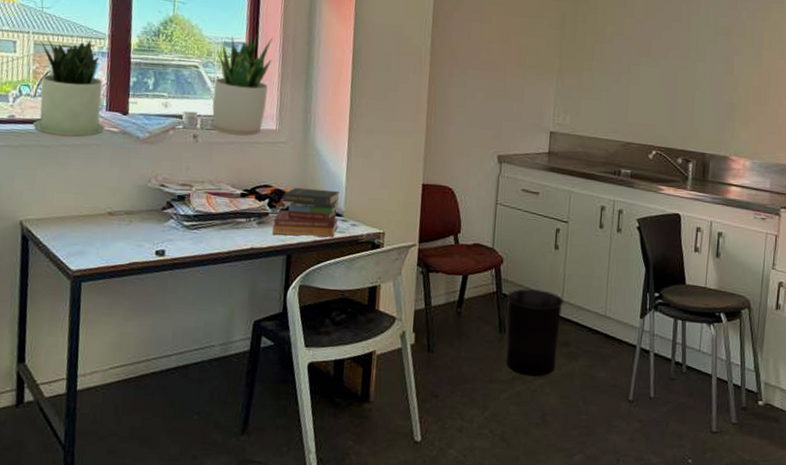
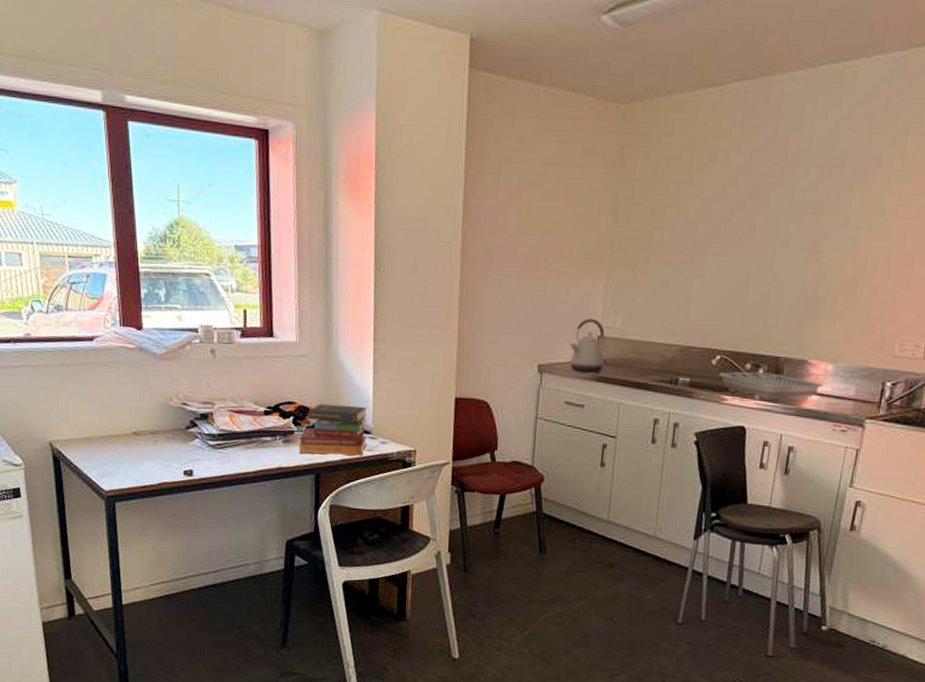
planter: present [32,37,105,138] -> none [46,247,121,356]
planter: present [212,35,273,136] -> none [228,236,287,350]
waste bin: present [506,288,564,377] -> none [546,507,610,598]
kettle: none [525,116,557,165] -> present [569,318,605,374]
dish rack: none [654,165,743,192] -> present [717,371,823,402]

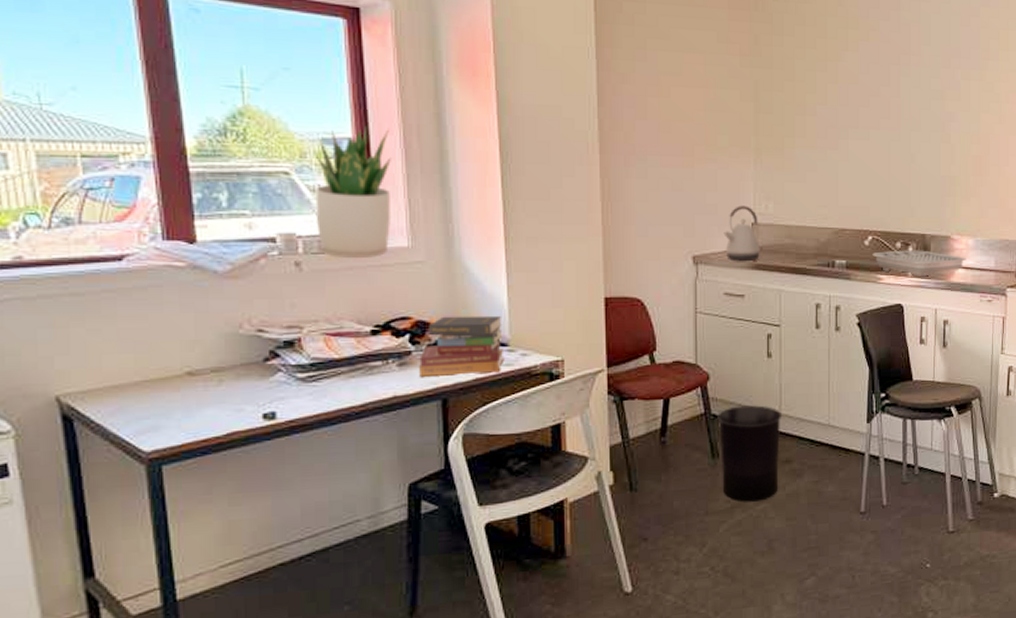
planter: none [228,236,287,350] -> present [315,127,391,259]
waste bin: none [546,507,610,598] -> present [717,404,783,502]

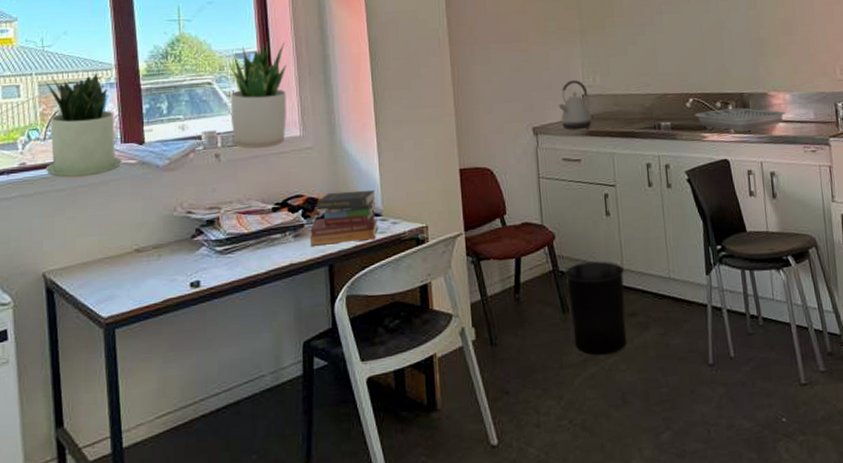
planter: none [45,145,165,279] -> present [45,72,122,178]

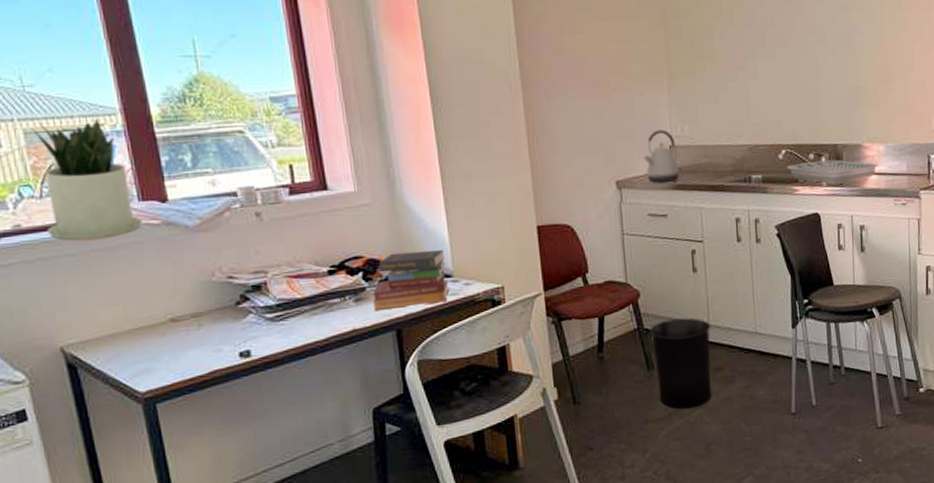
planter: present [230,41,287,149] -> none [266,82,338,207]

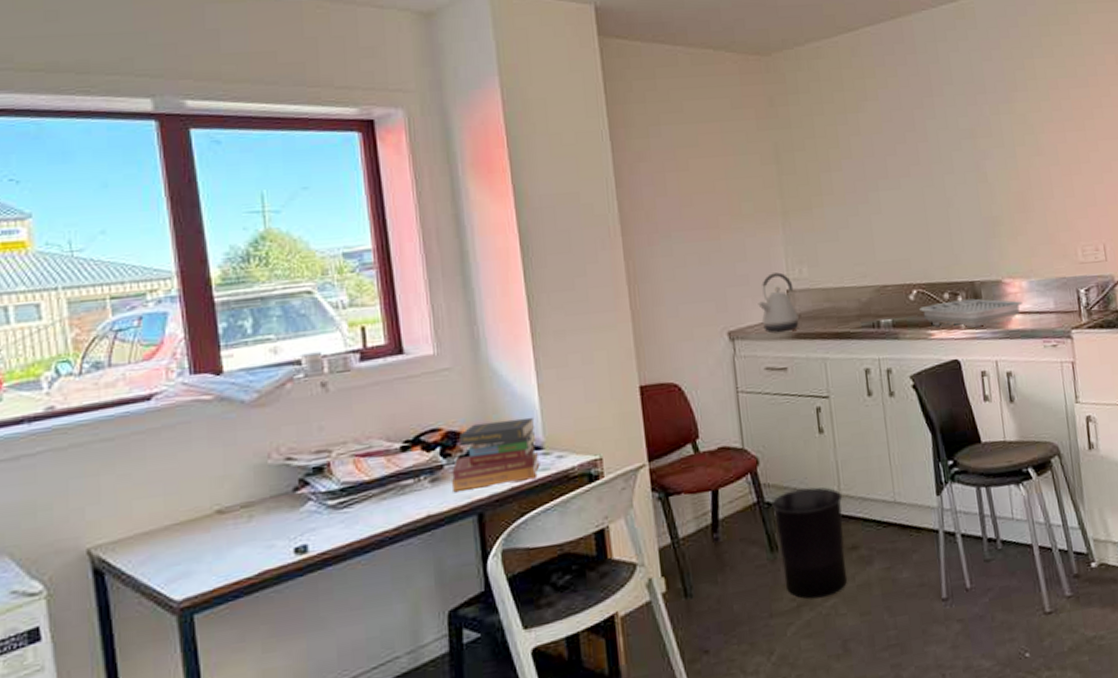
planter: present [31,118,142,241] -> none [76,283,192,424]

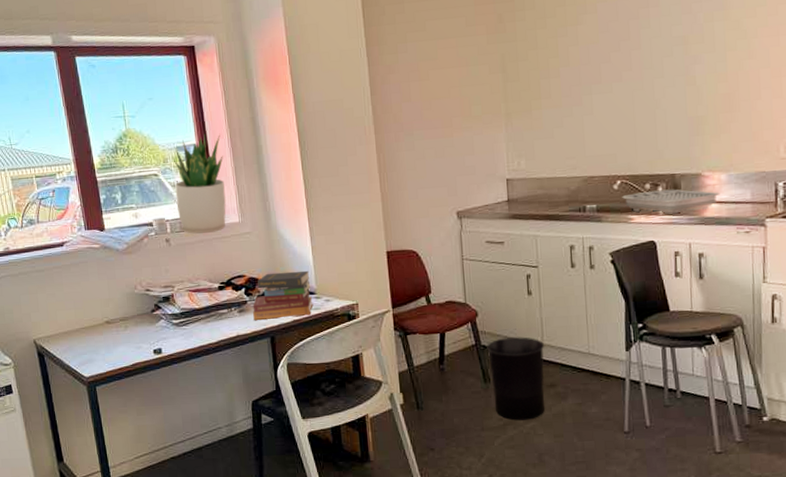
planter: none [338,235,415,374] -> present [174,133,226,234]
kettle: present [758,272,800,334] -> none [482,164,517,214]

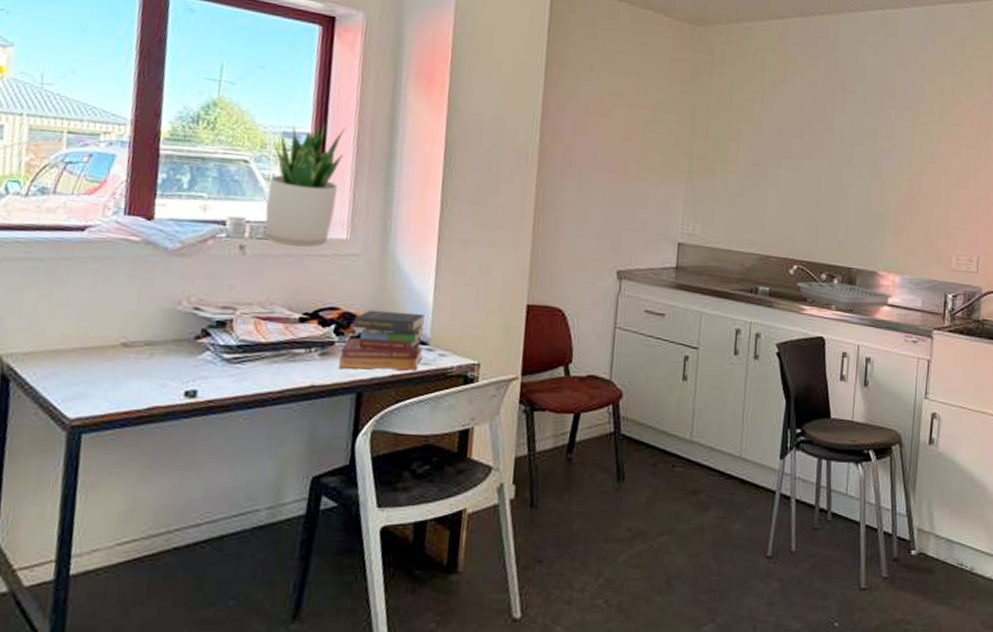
waste bin: present [487,336,545,420] -> none [624,427,693,533]

